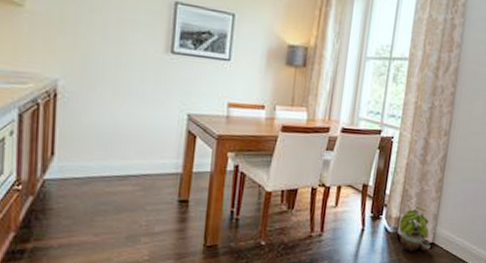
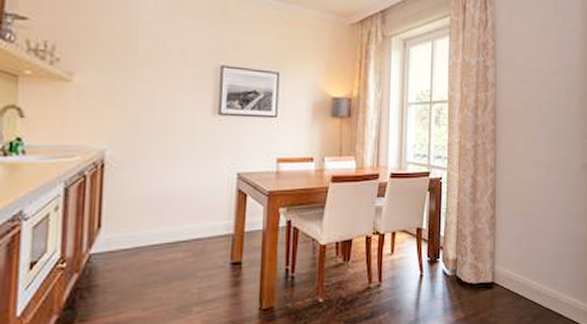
potted plant: present [399,206,431,252] -> none [457,245,491,294]

